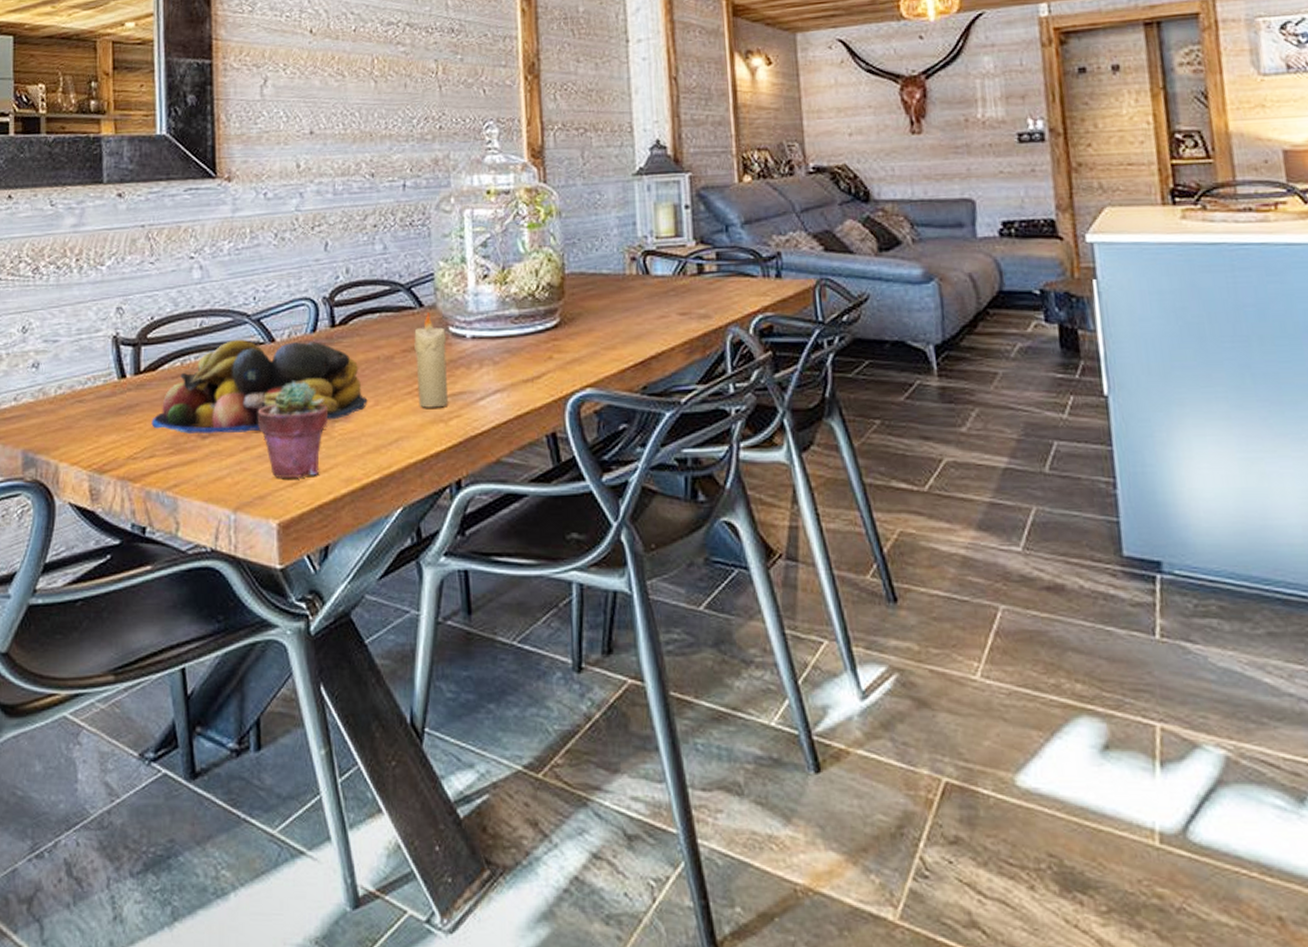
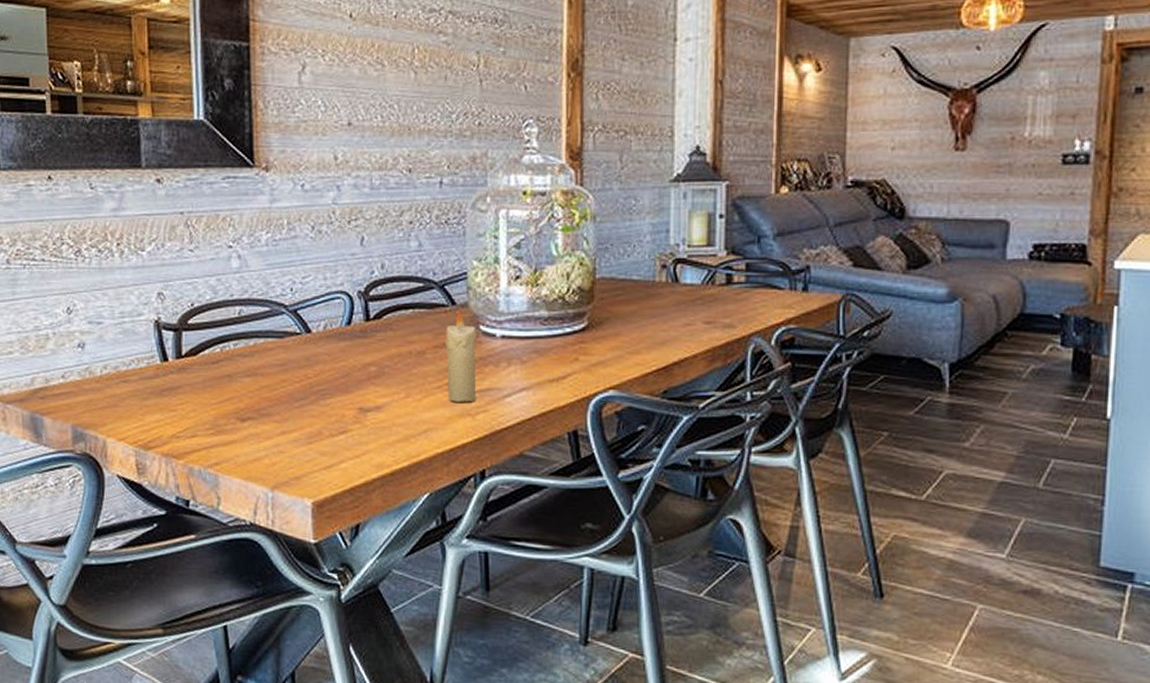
fruit bowl: present [151,339,368,435] -> none [193,328,399,418]
potted succulent: present [257,381,328,478] -> none [293,371,361,462]

